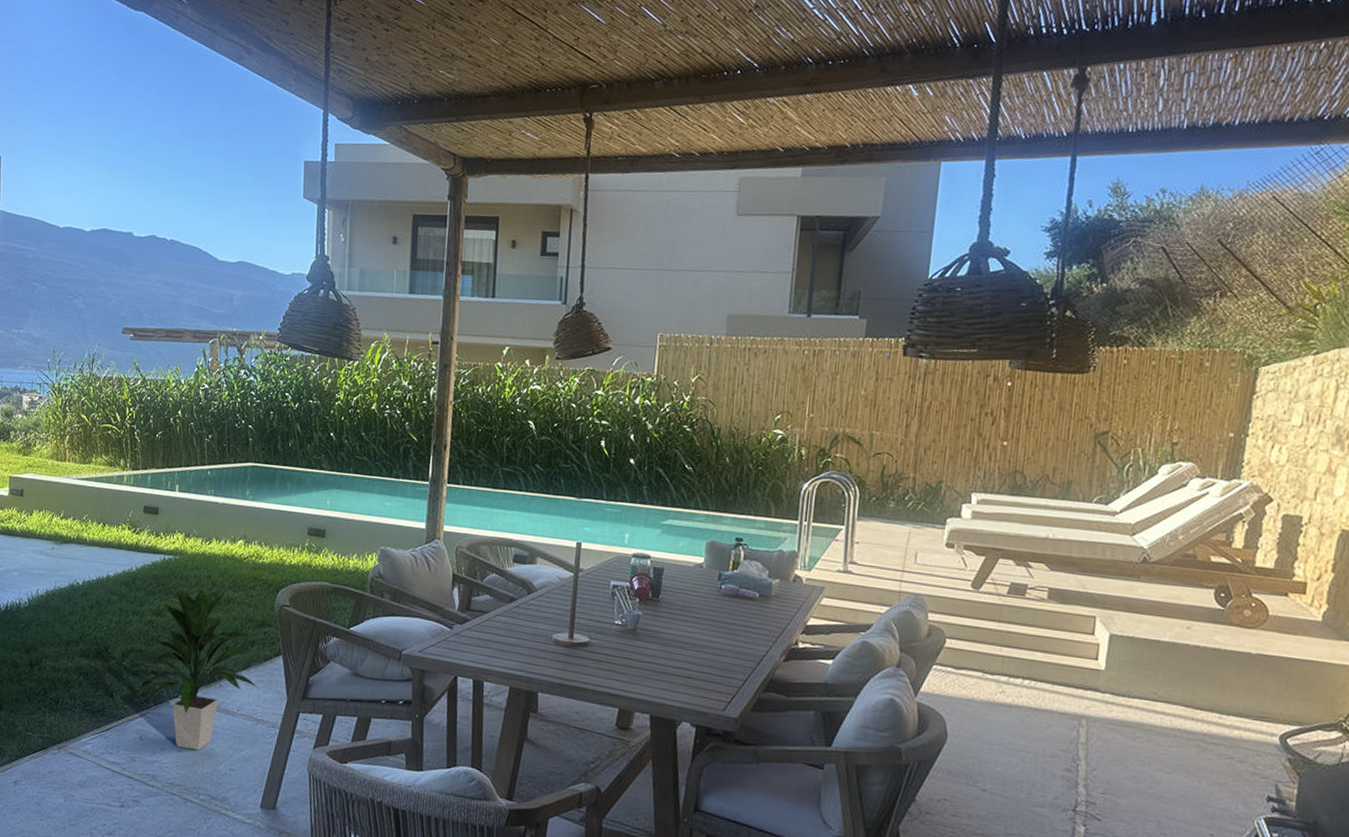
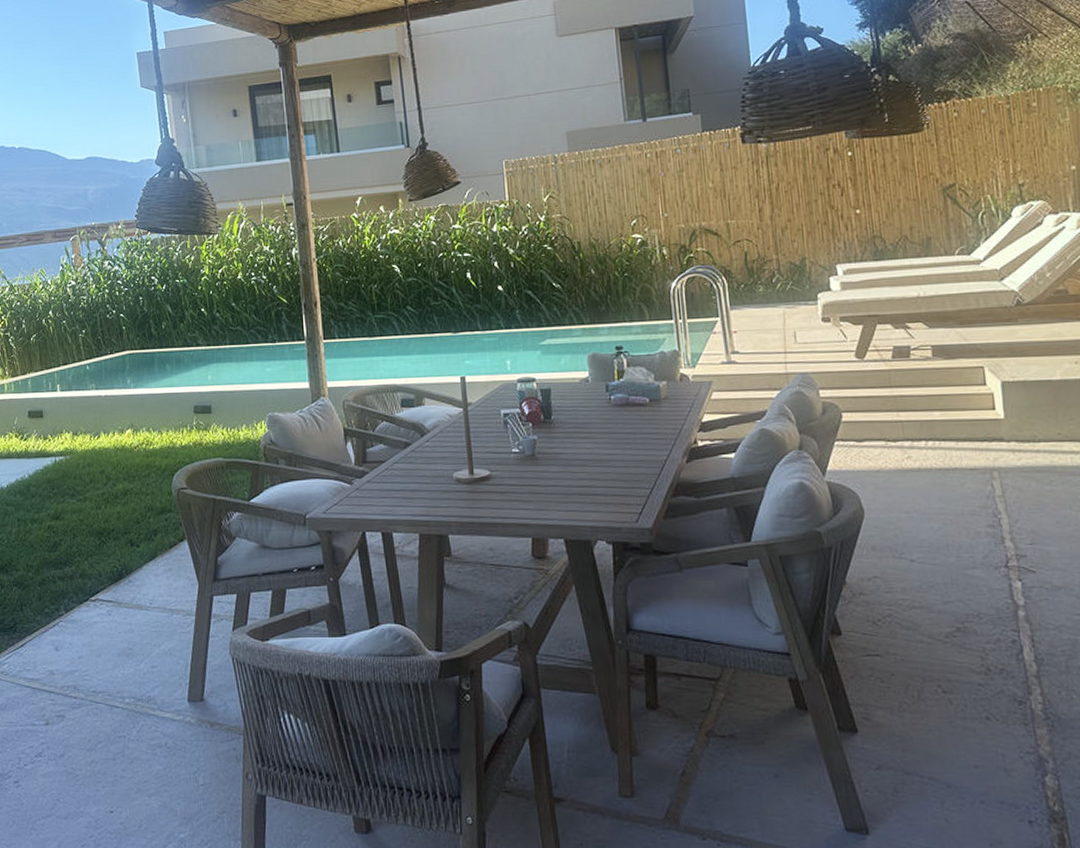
indoor plant: present [137,586,258,751] -> none [45,482,168,653]

